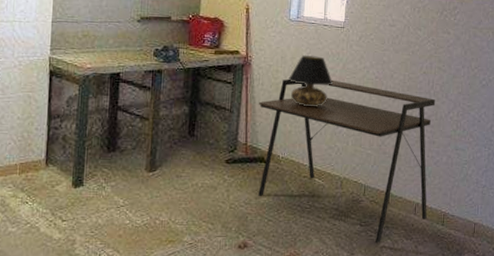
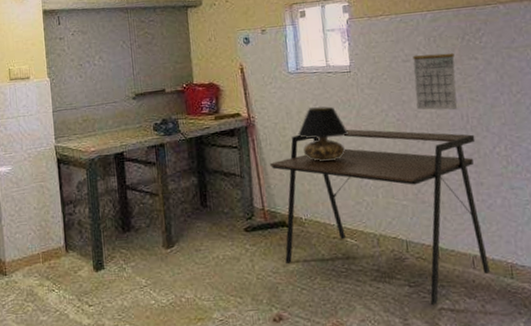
calendar: none [394,21,432,76] -> present [412,51,458,111]

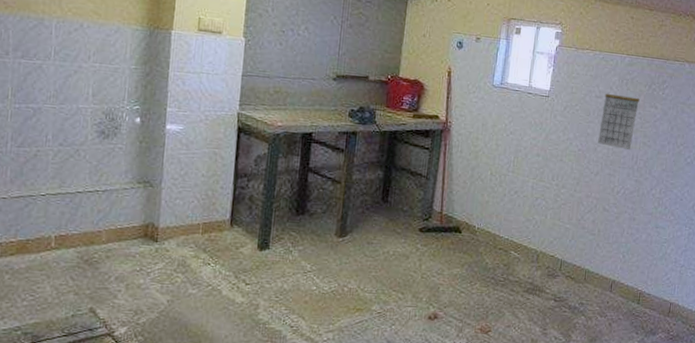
desk: present [270,129,490,306] -> none [451,147,639,320]
table lamp: present [298,106,349,162] -> none [488,122,535,178]

